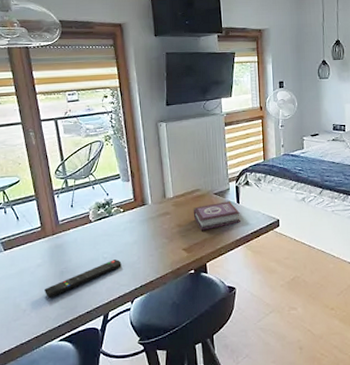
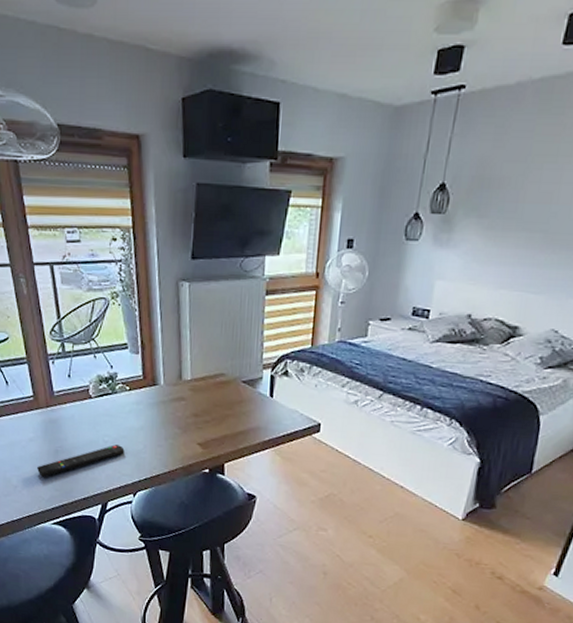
book: present [193,201,240,231] -> none [214,393,272,425]

